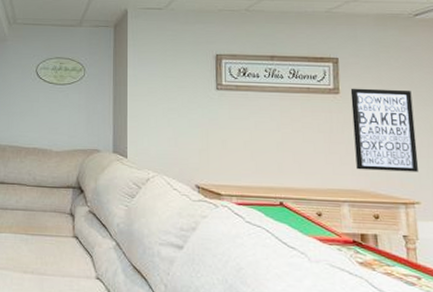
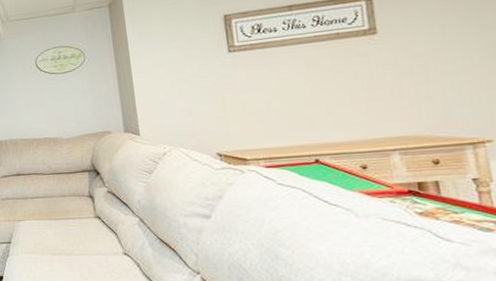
wall art: present [350,88,419,172] -> none [390,16,488,114]

